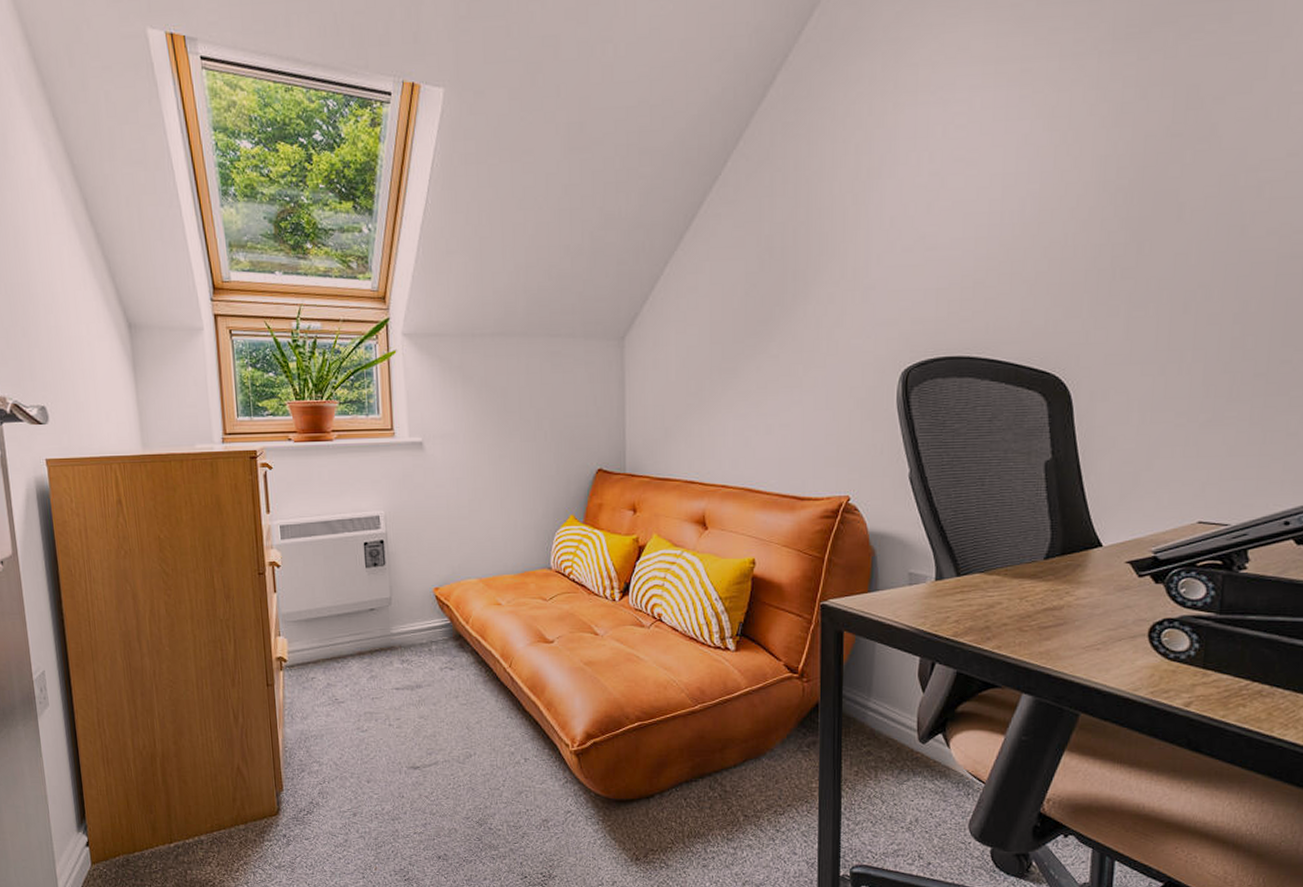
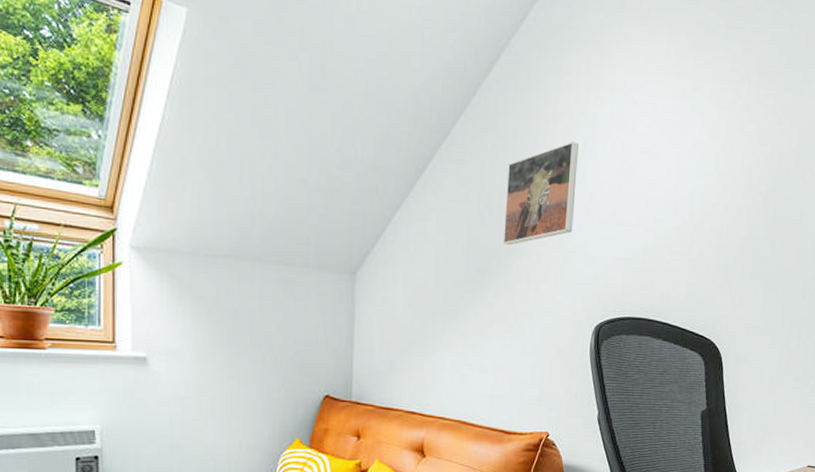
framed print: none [786,160,874,290] -> present [502,140,579,246]

